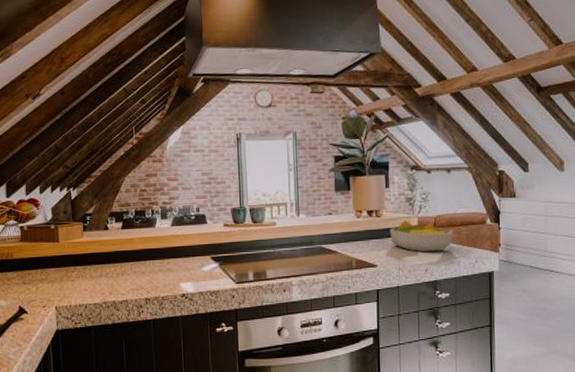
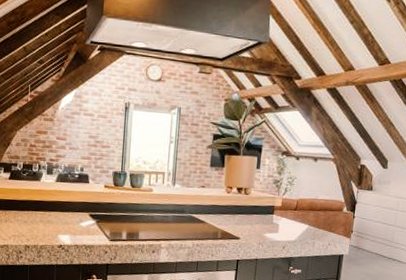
fruit bowl: present [390,220,453,252] -> none [255,200,312,232]

